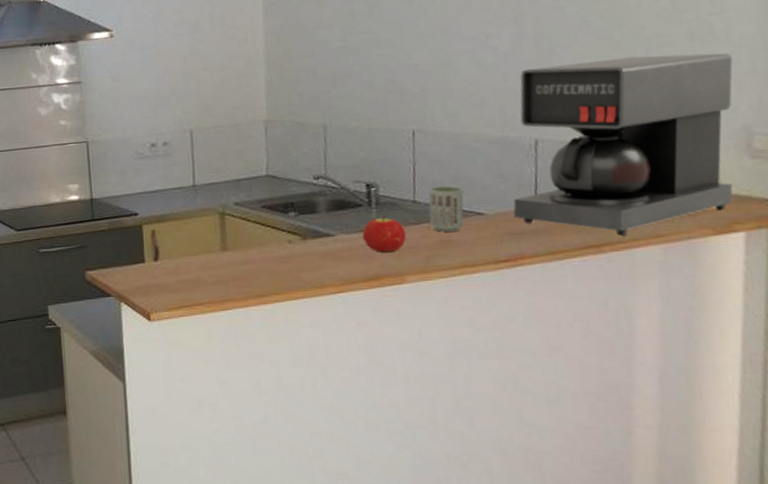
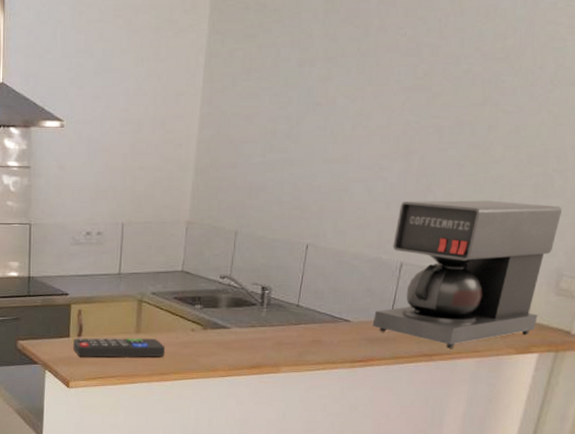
remote control: none [149,255,260,284] -> present [72,338,165,357]
fruit: present [362,215,407,252] -> none [252,315,287,346]
cup: present [429,185,464,232] -> none [307,294,338,333]

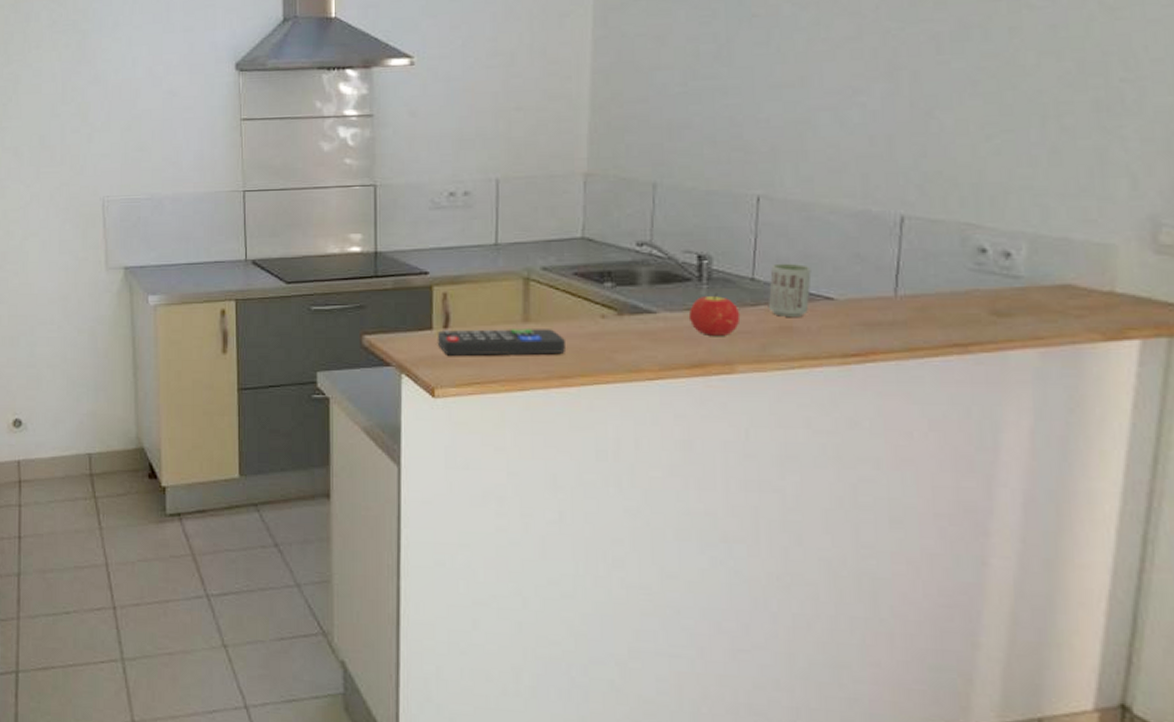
fruit: none [252,315,287,346] -> present [688,293,741,336]
cup: none [307,294,338,333] -> present [769,263,812,317]
coffee maker: present [372,200,562,349] -> none [868,125,1144,335]

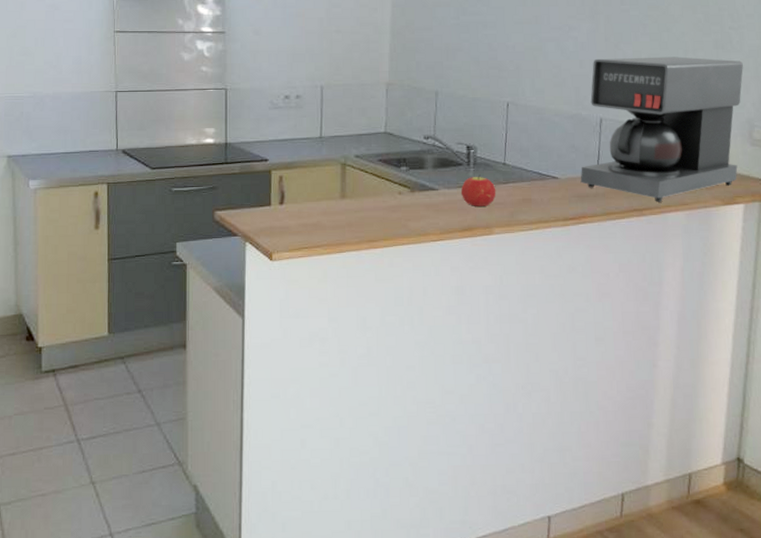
remote control: present [437,329,565,356] -> none [274,203,372,226]
cup: present [769,263,812,317] -> none [515,152,543,191]
coffee maker: none [868,125,1144,335] -> present [580,56,743,202]

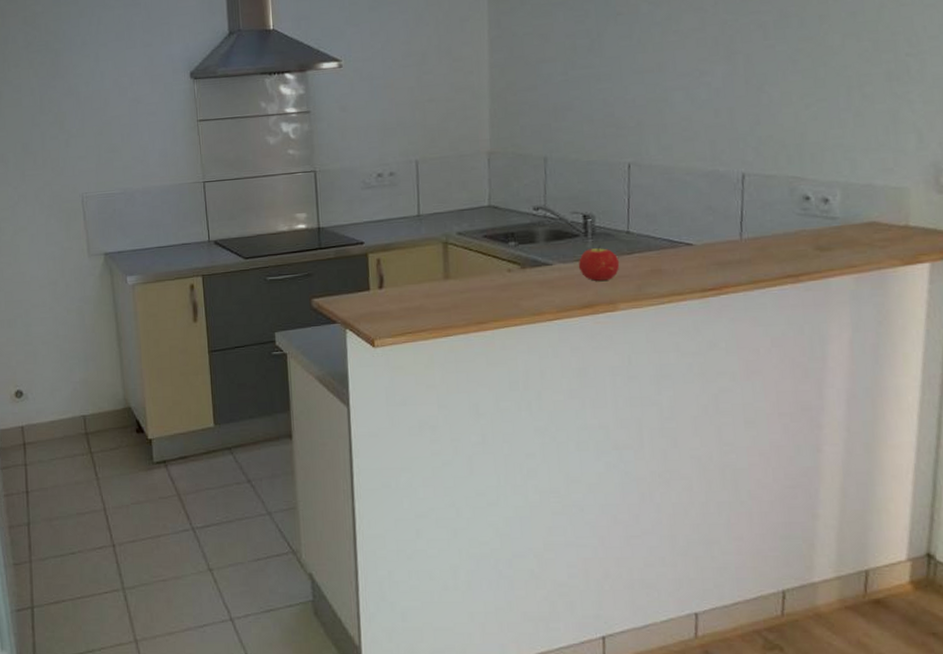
coffee maker: present [580,56,743,202] -> none [720,93,926,266]

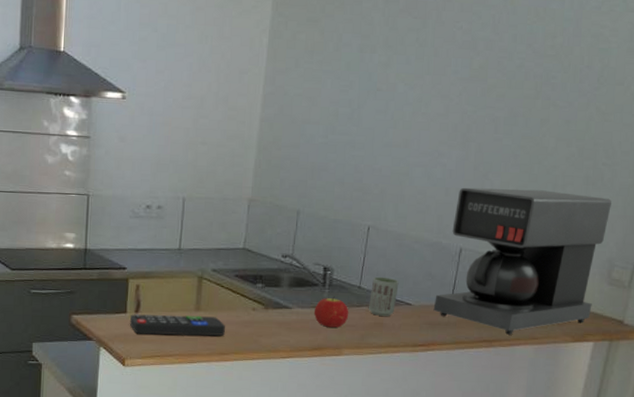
remote control: none [374,284,480,311] -> present [129,314,225,336]
cup: none [641,217,674,262] -> present [369,276,399,316]
coffee maker: none [720,93,926,266] -> present [433,187,611,335]

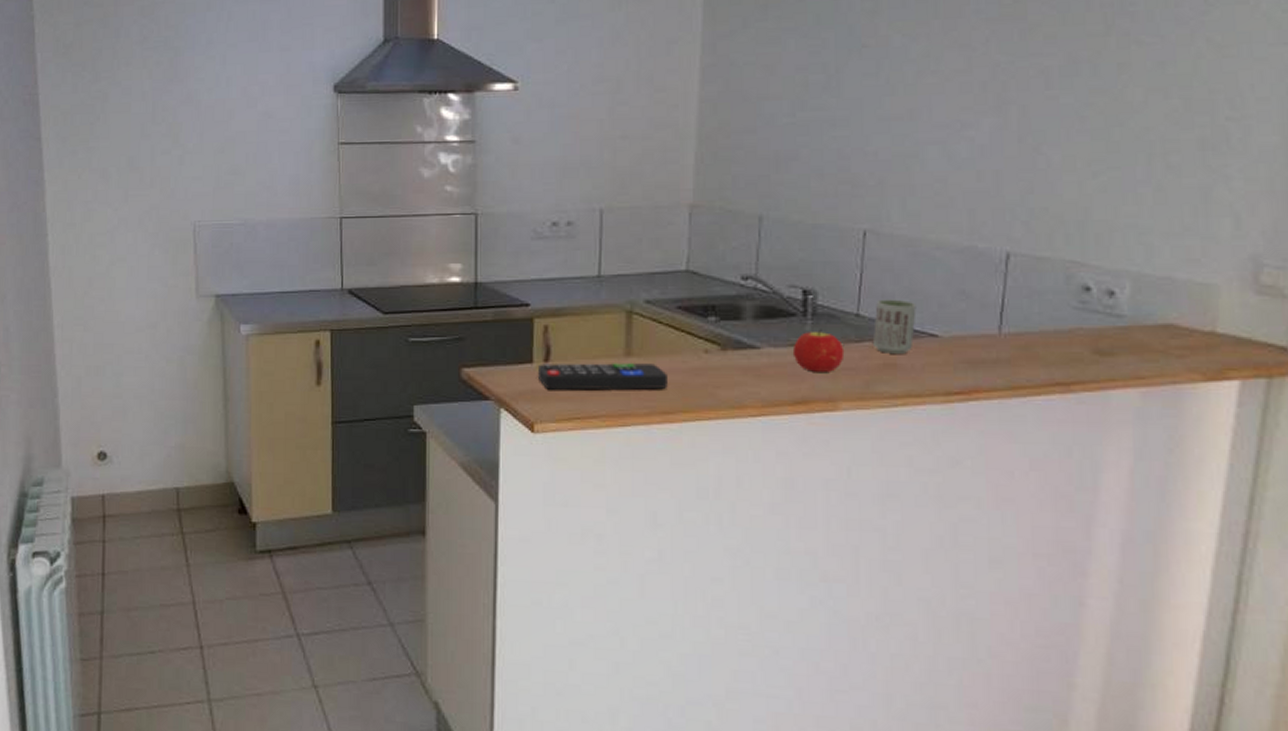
coffee maker: present [433,187,611,335] -> none [972,163,1248,374]

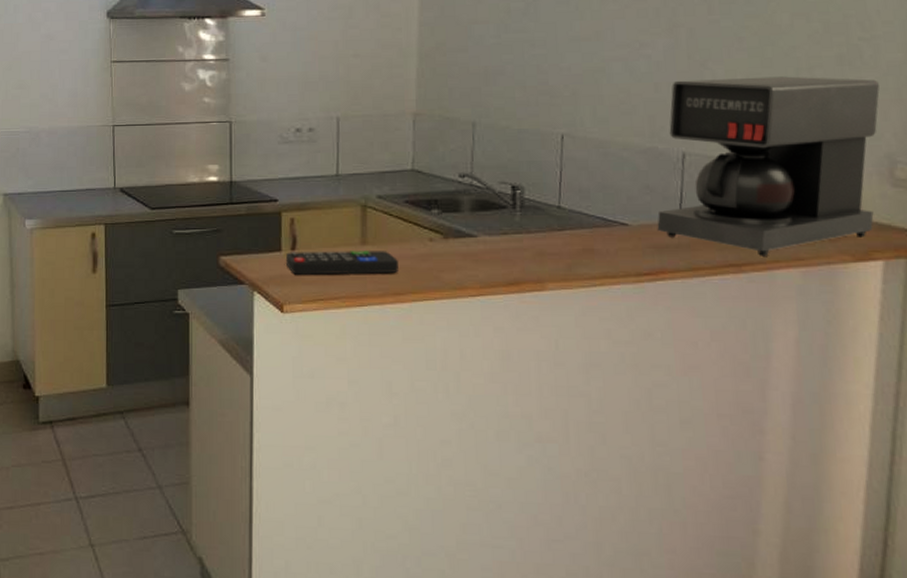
fruit: present [792,329,845,372] -> none [504,219,549,257]
cup: present [873,299,917,354] -> none [573,193,609,240]
coffee maker: none [972,163,1248,374] -> present [657,76,880,256]

